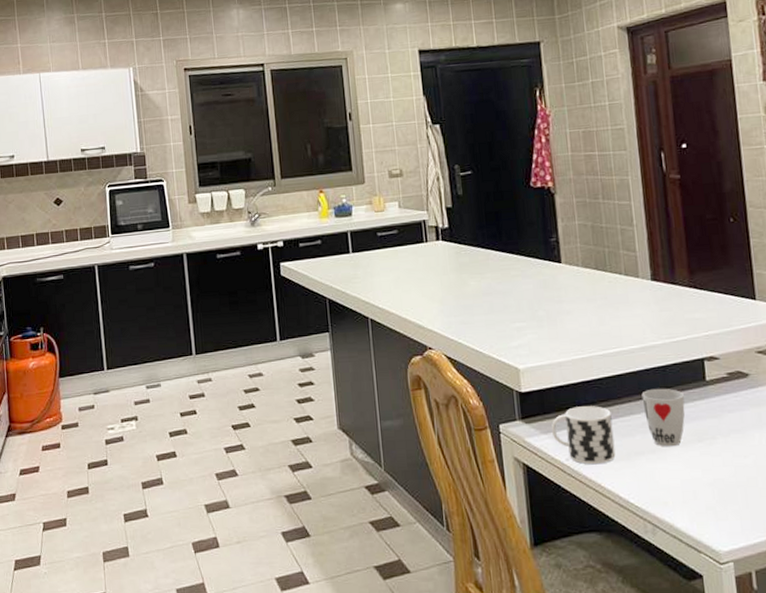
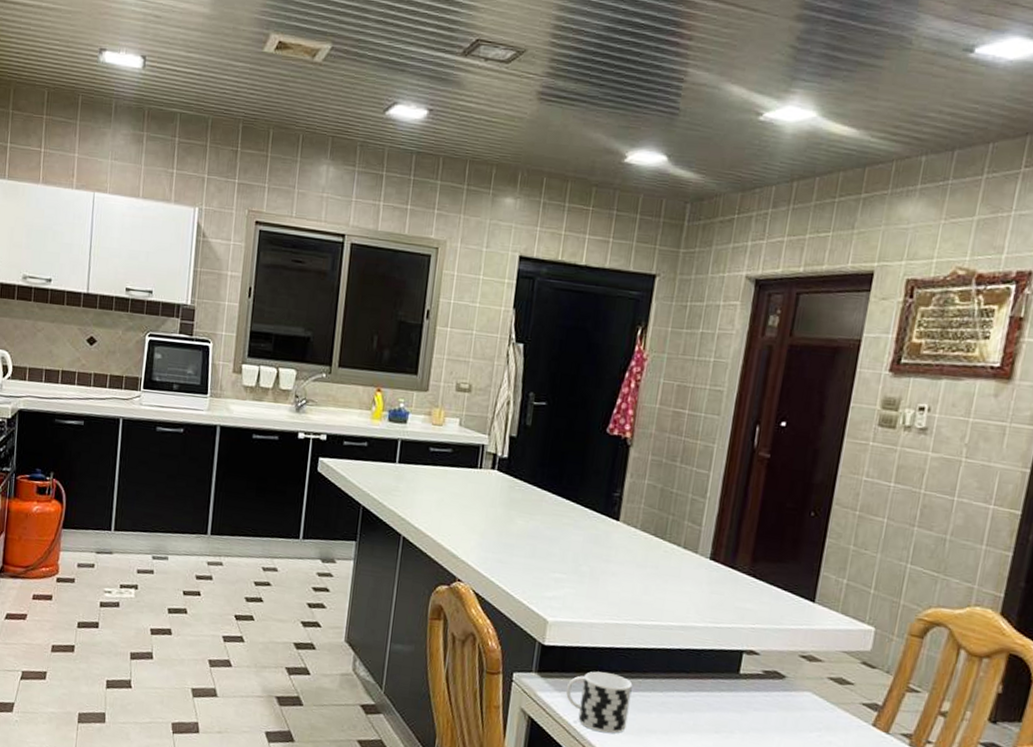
cup: present [641,388,685,447] -> none [666,670,713,732]

